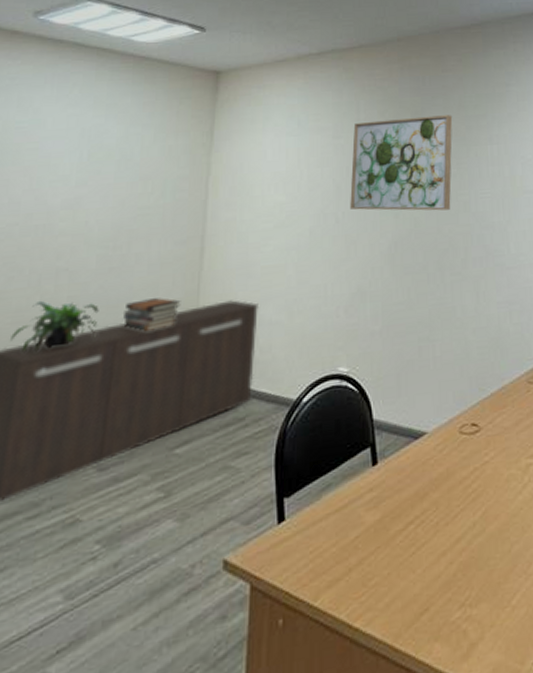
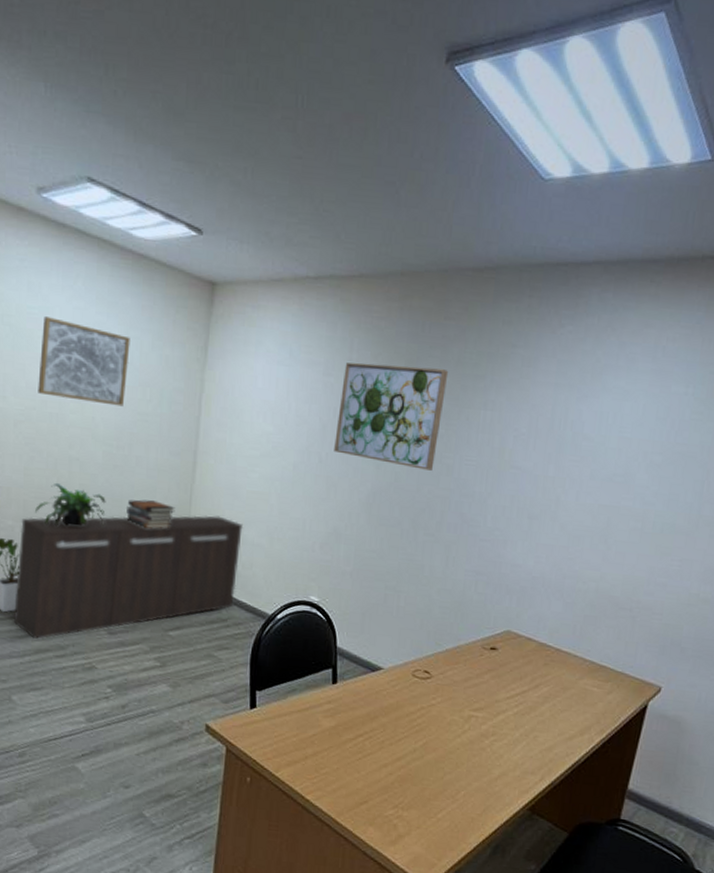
wall art: none [22,128,130,208] -> present [38,316,130,407]

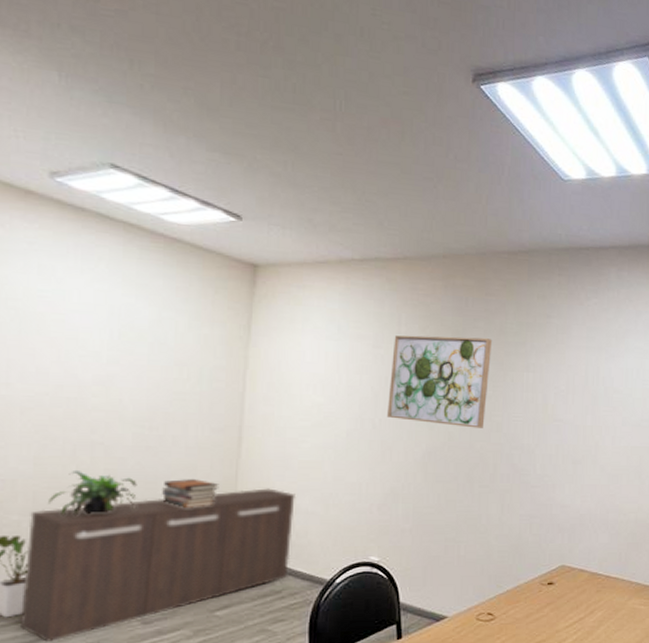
wall art: present [38,316,130,407] -> none [51,299,163,387]

